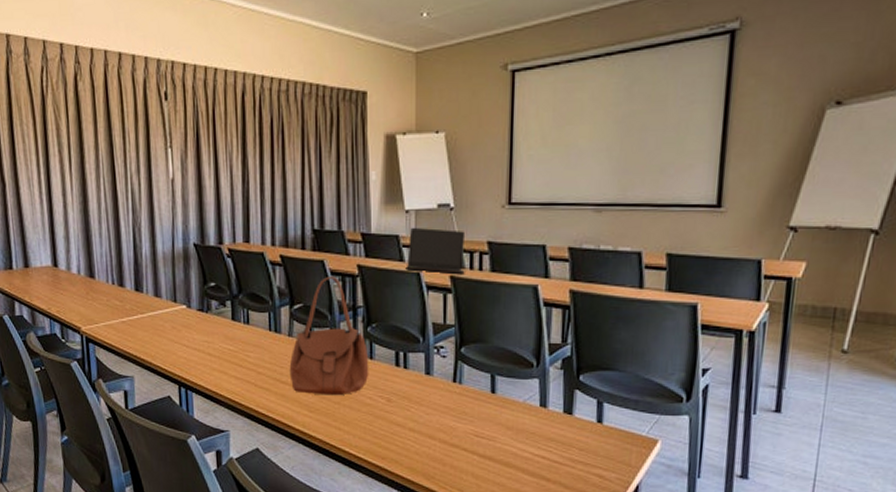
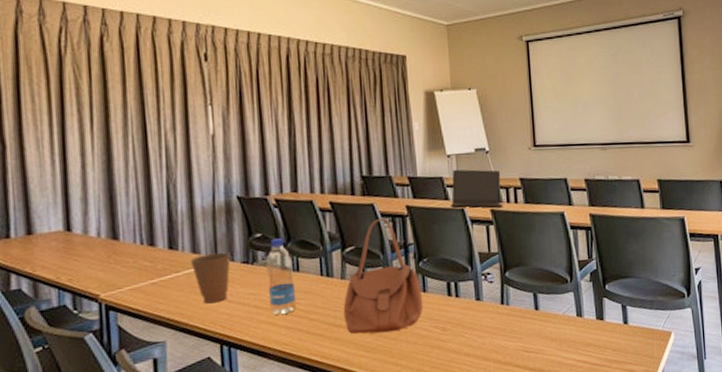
cup: none [153,299,188,346] -> present [190,253,231,304]
bottle: none [219,289,246,366] -> present [265,238,297,316]

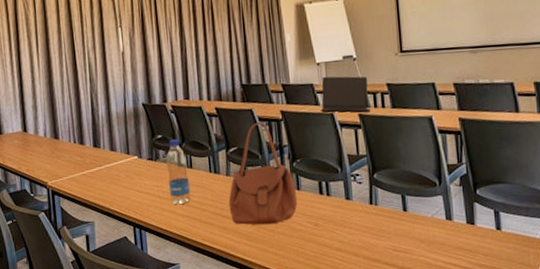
cup: present [190,253,231,304] -> none [109,151,139,193]

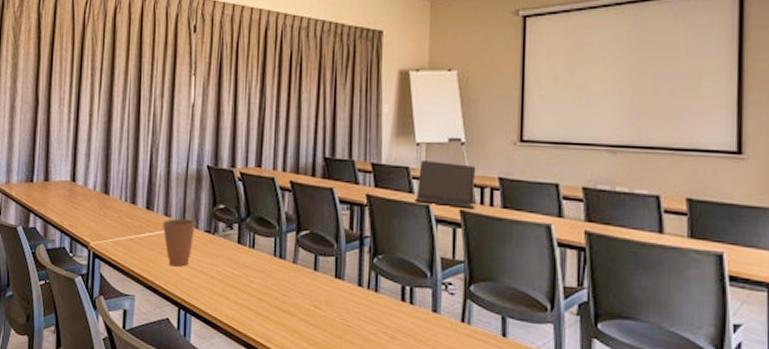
cup: none [109,151,139,193] -> present [162,219,196,267]
bottle: present [166,139,191,205] -> none [224,212,250,291]
handbag: present [228,121,298,225] -> none [291,204,374,329]

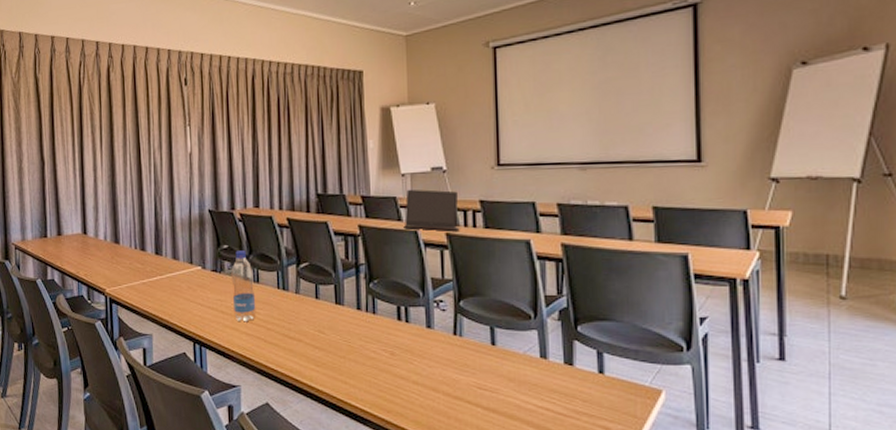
cup: present [162,219,196,267] -> none [171,261,203,305]
bottle: none [224,212,250,291] -> present [231,250,256,322]

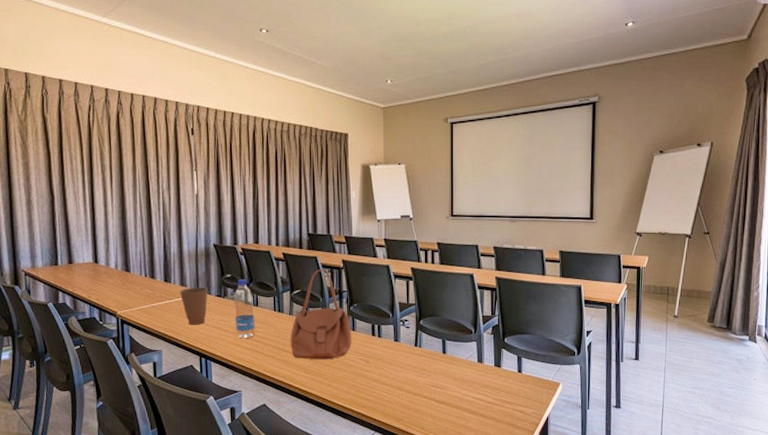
cup: none [171,261,203,305] -> present [179,288,208,325]
handbag: none [297,236,373,350] -> present [290,268,352,360]
laptop: present [405,189,460,232] -> none [379,232,422,267]

